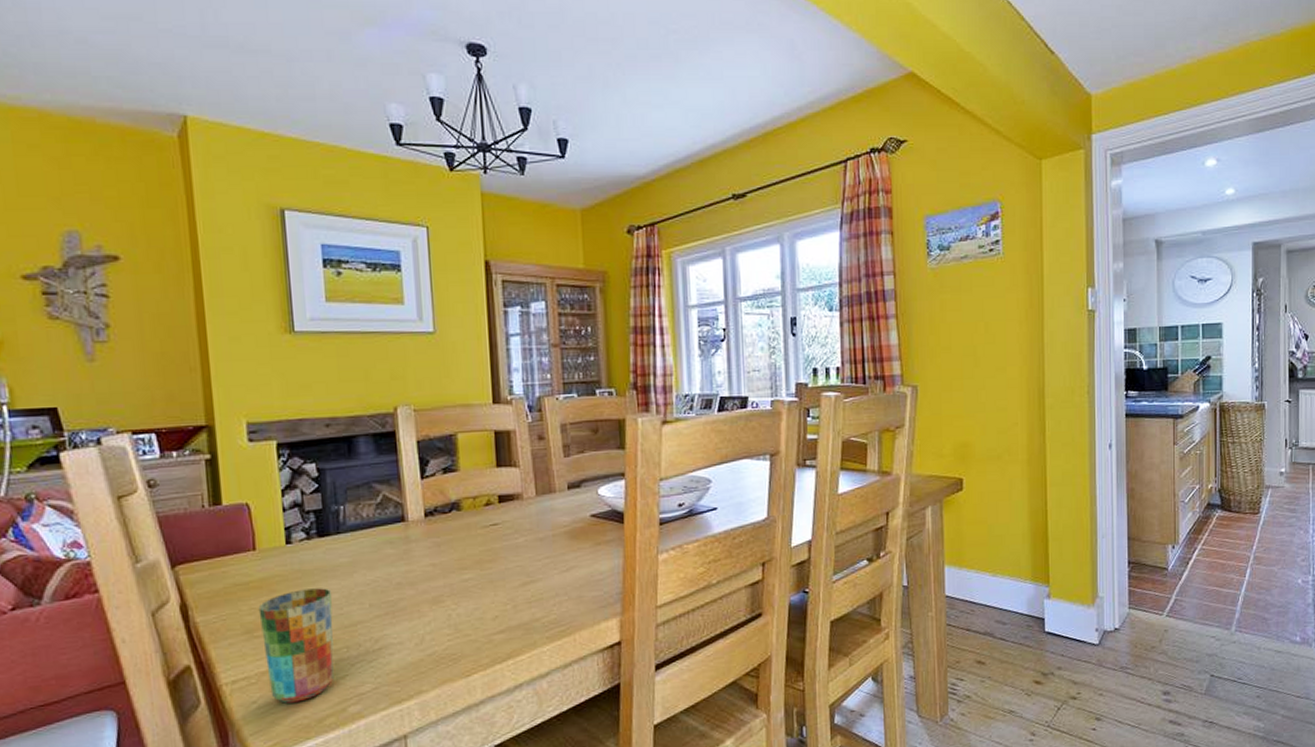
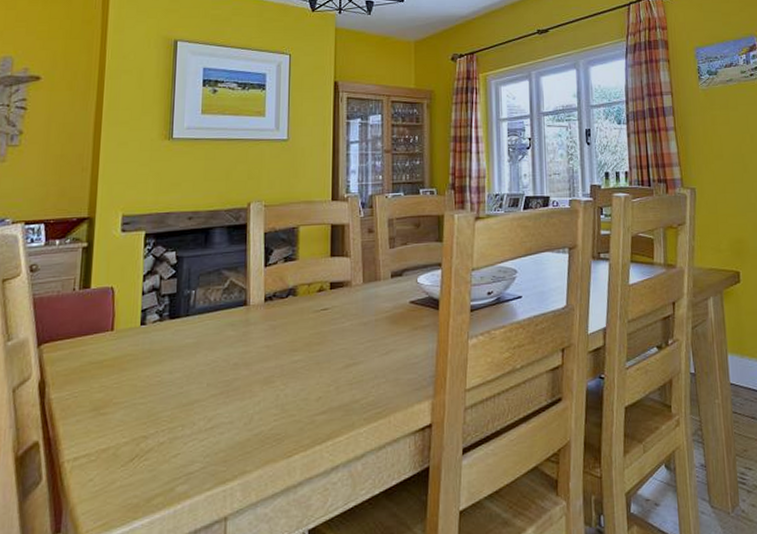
cup: present [258,588,334,703] -> none [107,367,174,482]

